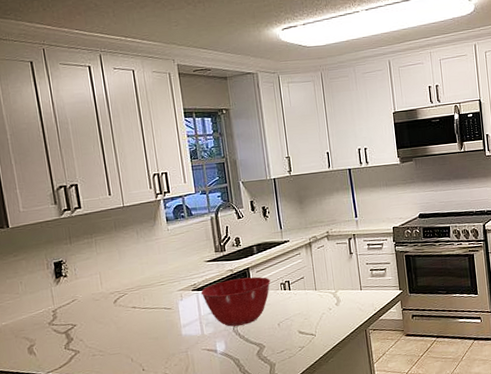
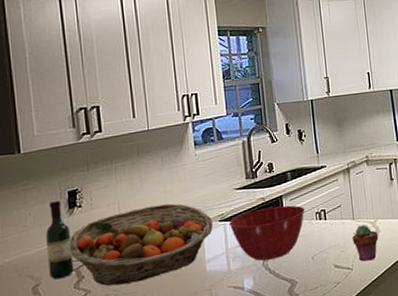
wine bottle: none [36,270,64,341] -> present [45,199,74,280]
fruit basket: none [57,274,187,347] -> present [69,203,214,286]
potted succulent: none [315,295,339,328] -> present [352,225,379,262]

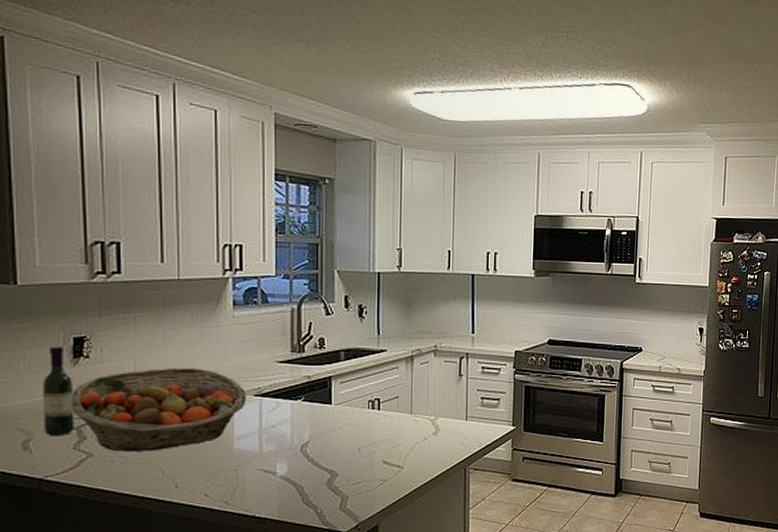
mixing bowl: present [228,205,305,261] -> none [265,389,356,446]
potted succulent: present [352,225,379,262] -> none [407,421,437,461]

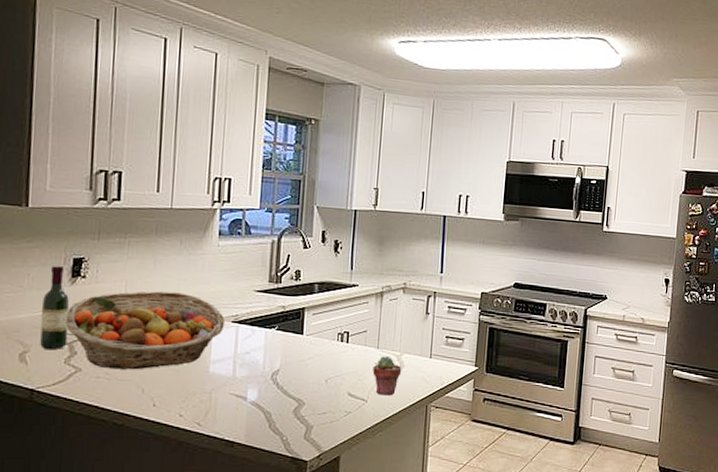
potted succulent: none [407,421,437,461] -> present [372,356,402,396]

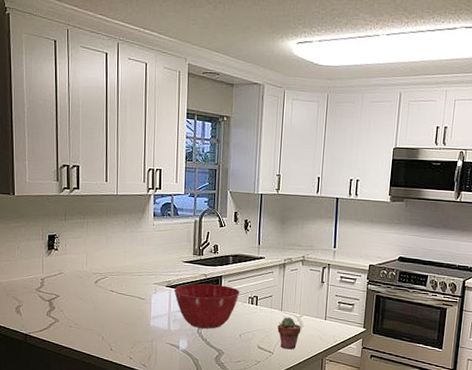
wine bottle: present [40,265,70,350] -> none [28,240,48,305]
fruit basket: present [65,291,226,370] -> none [46,261,161,322]
mixing bowl: none [241,318,327,374] -> present [173,283,240,329]

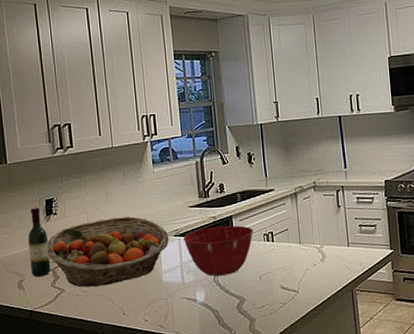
wine bottle: none [28,240,48,305] -> present [27,207,51,277]
fruit basket: none [46,261,161,322] -> present [47,216,169,287]
potted succulent: present [277,317,301,350] -> none [298,250,325,285]

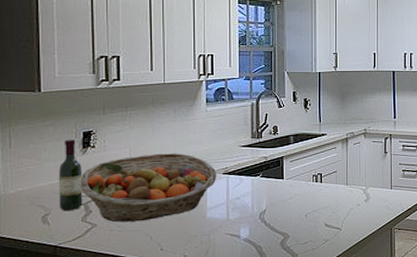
mixing bowl: present [183,225,253,276] -> none [231,166,303,214]

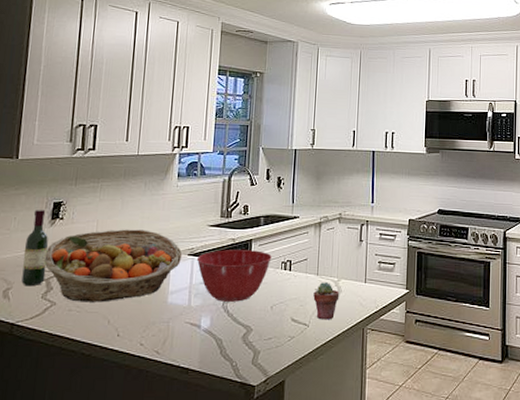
mixing bowl: none [231,166,303,214] -> present [196,250,272,302]
potted succulent: none [344,191,368,224] -> present [313,282,340,320]

